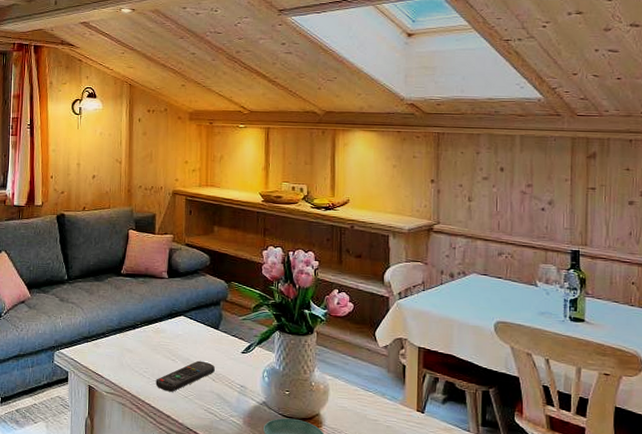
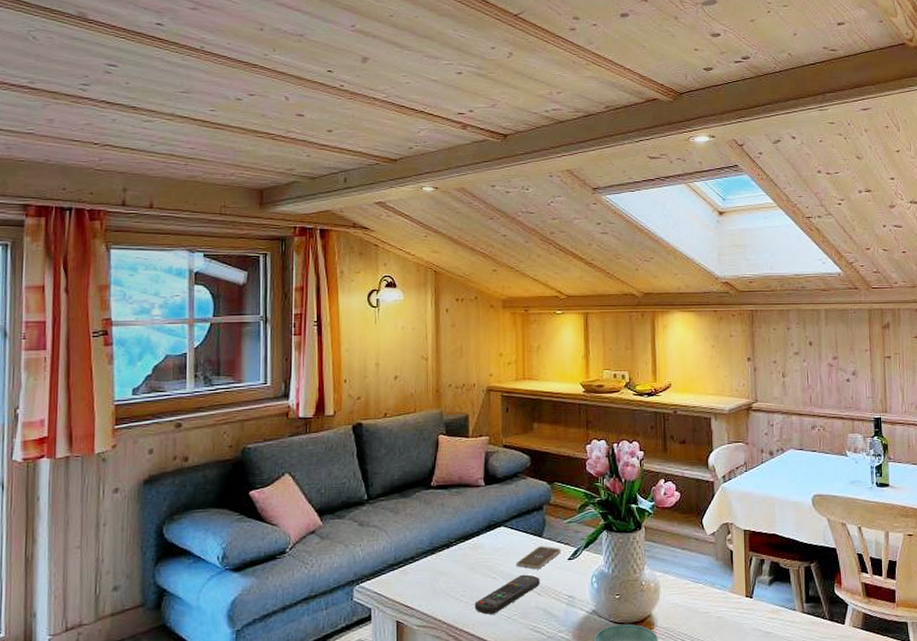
smartphone: none [193,337,235,358] -> present [516,546,561,570]

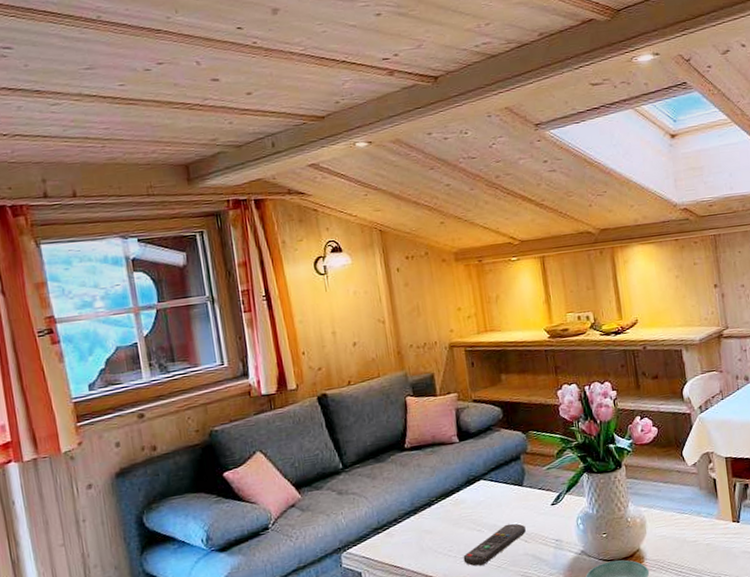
smartphone: present [516,546,561,570] -> none [499,494,544,519]

